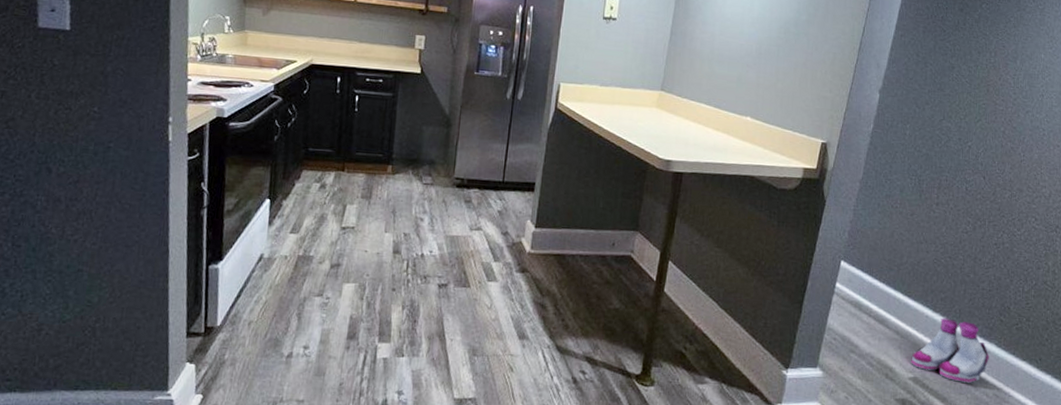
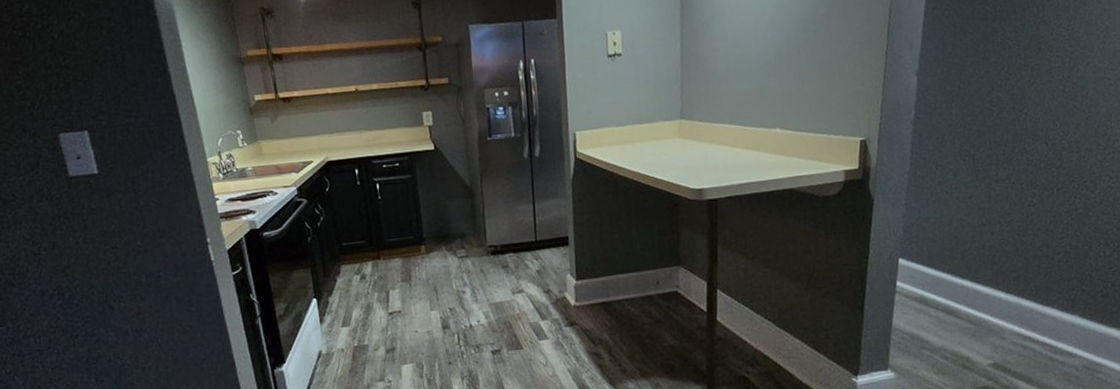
boots: present [911,318,989,383] -> none [988,297,1075,360]

